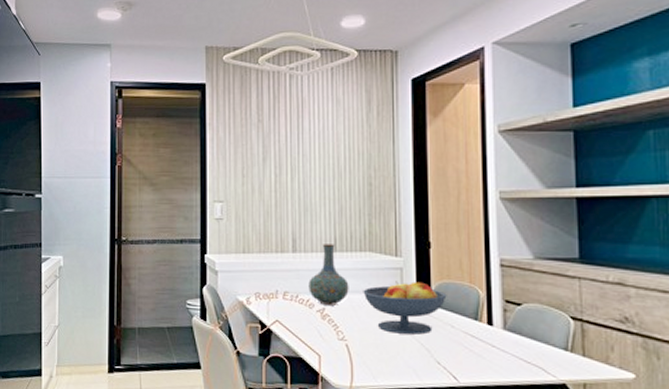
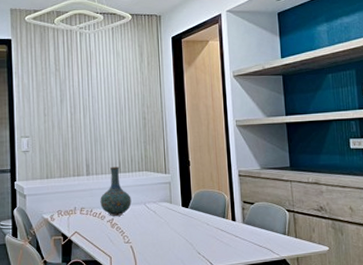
fruit bowl: present [363,281,447,335] -> none [142,192,203,234]

